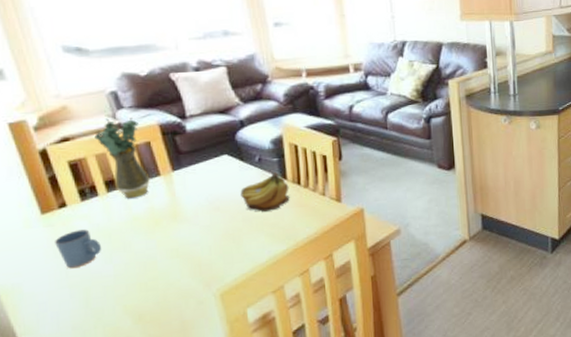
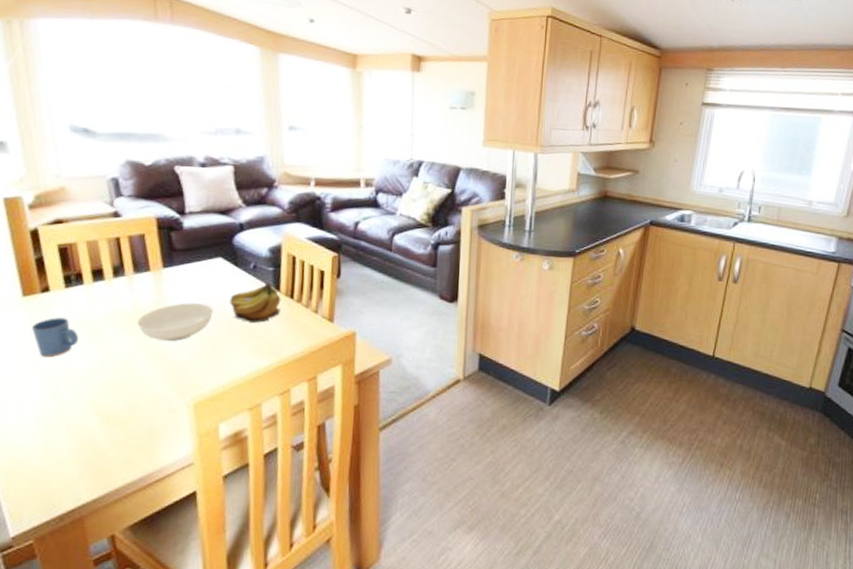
vase: present [94,118,150,199] -> none [89,204,139,291]
bowl: none [155,200,227,239] -> present [137,303,214,341]

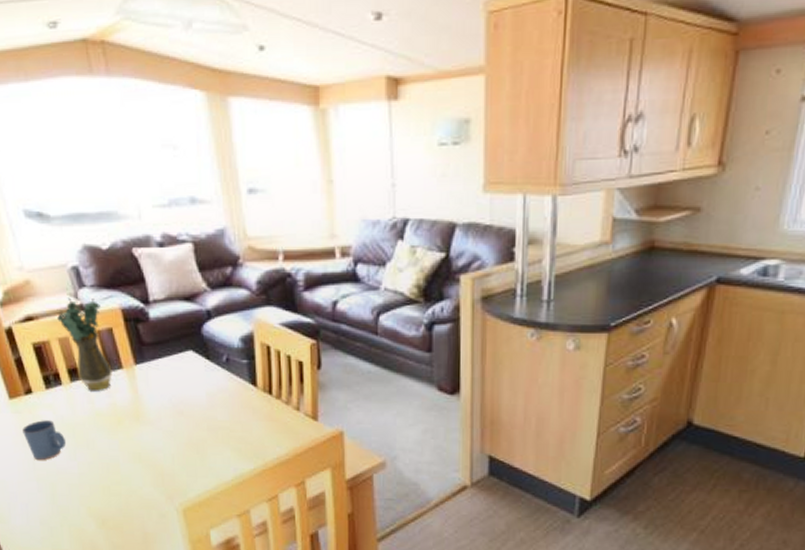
vase: none [89,204,139,291] -> present [57,297,112,391]
bowl: present [137,303,214,341] -> none [118,402,191,443]
fruit: present [229,282,281,322] -> none [206,377,259,422]

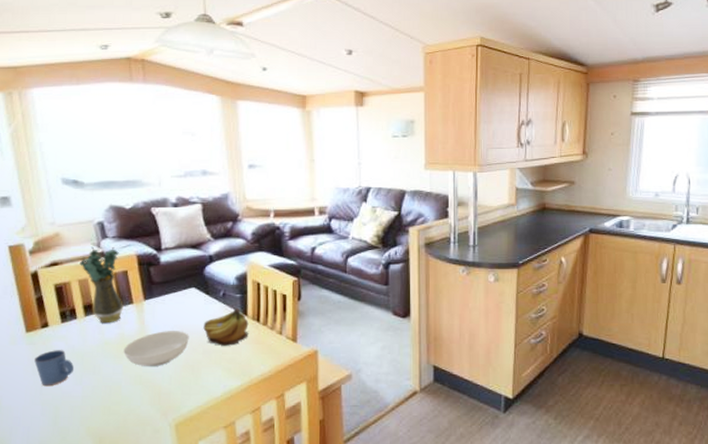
bowl: none [118,402,191,443] -> present [123,331,189,366]
fruit: none [206,377,259,422] -> present [203,308,249,346]

